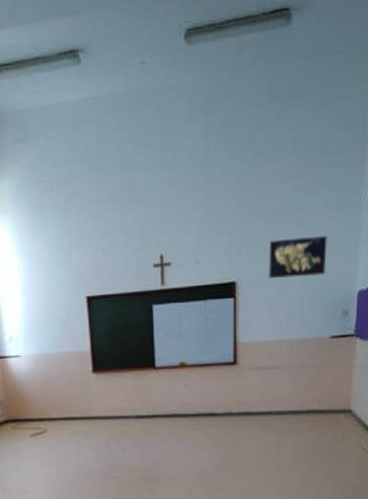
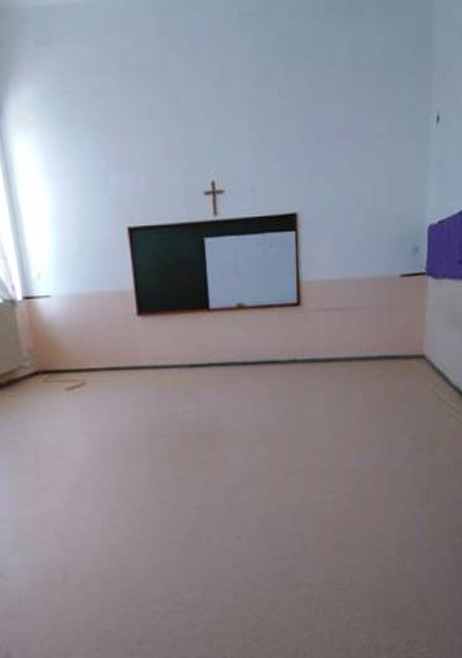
map: present [268,236,327,279] -> none [332,164,394,211]

